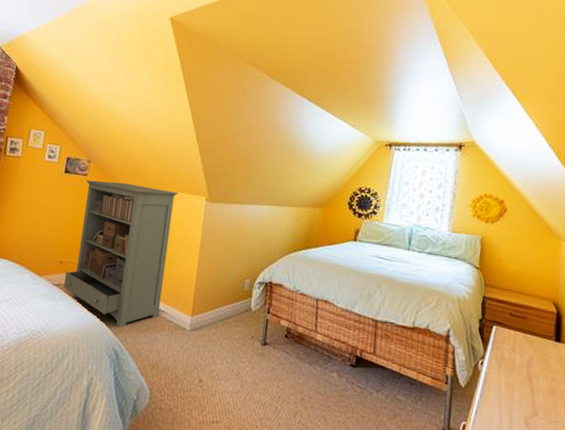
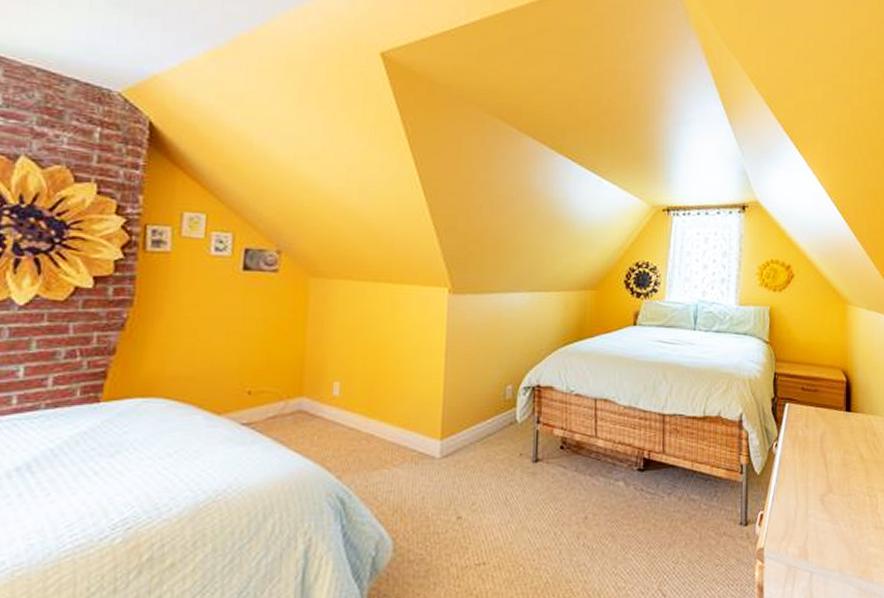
bookshelf: present [63,179,178,328] -> none [256,277,411,468]

